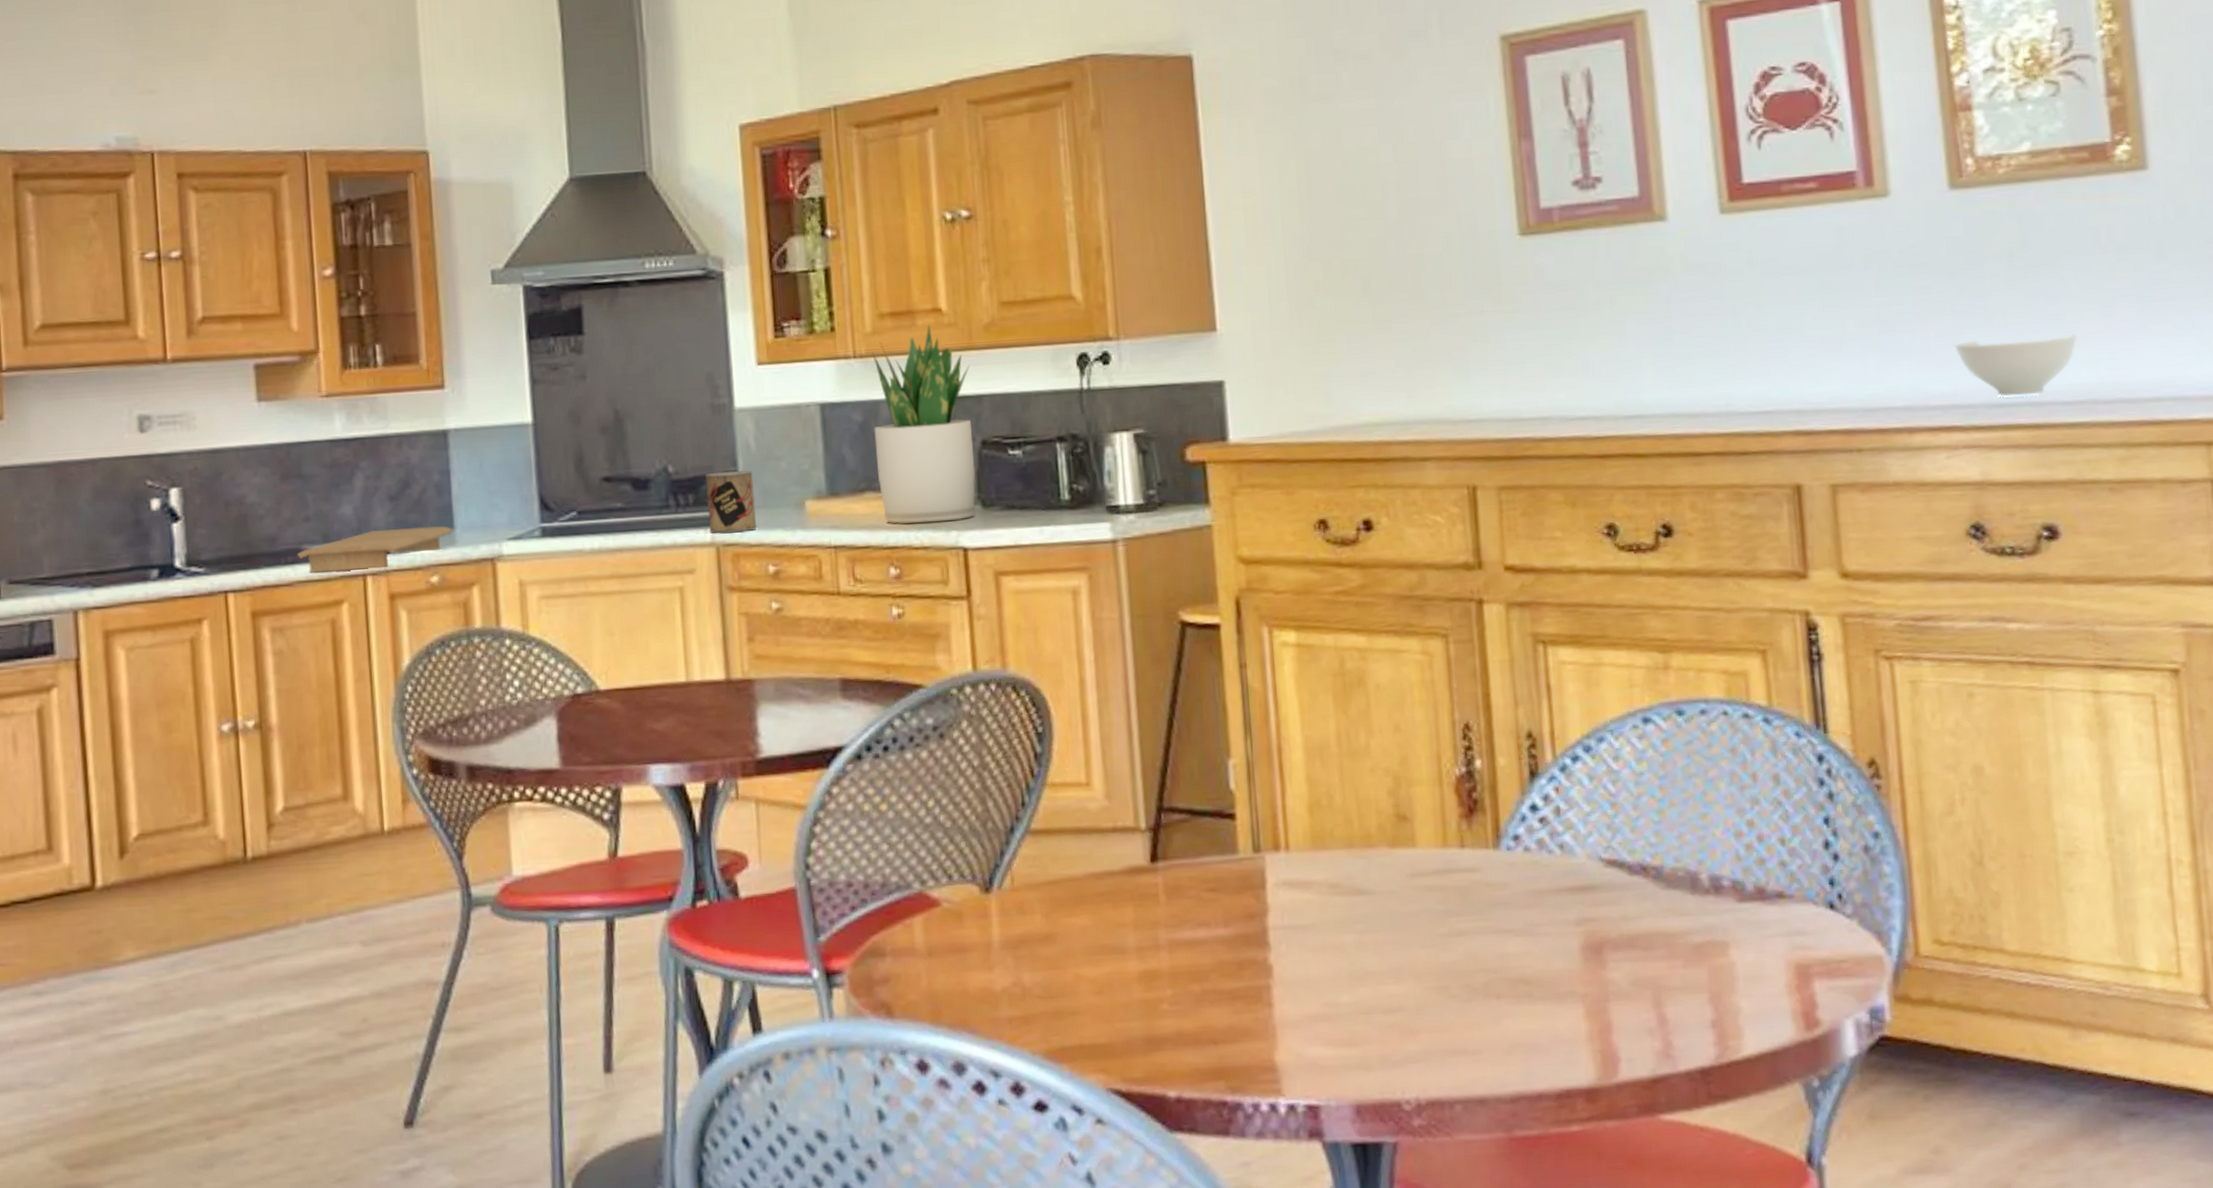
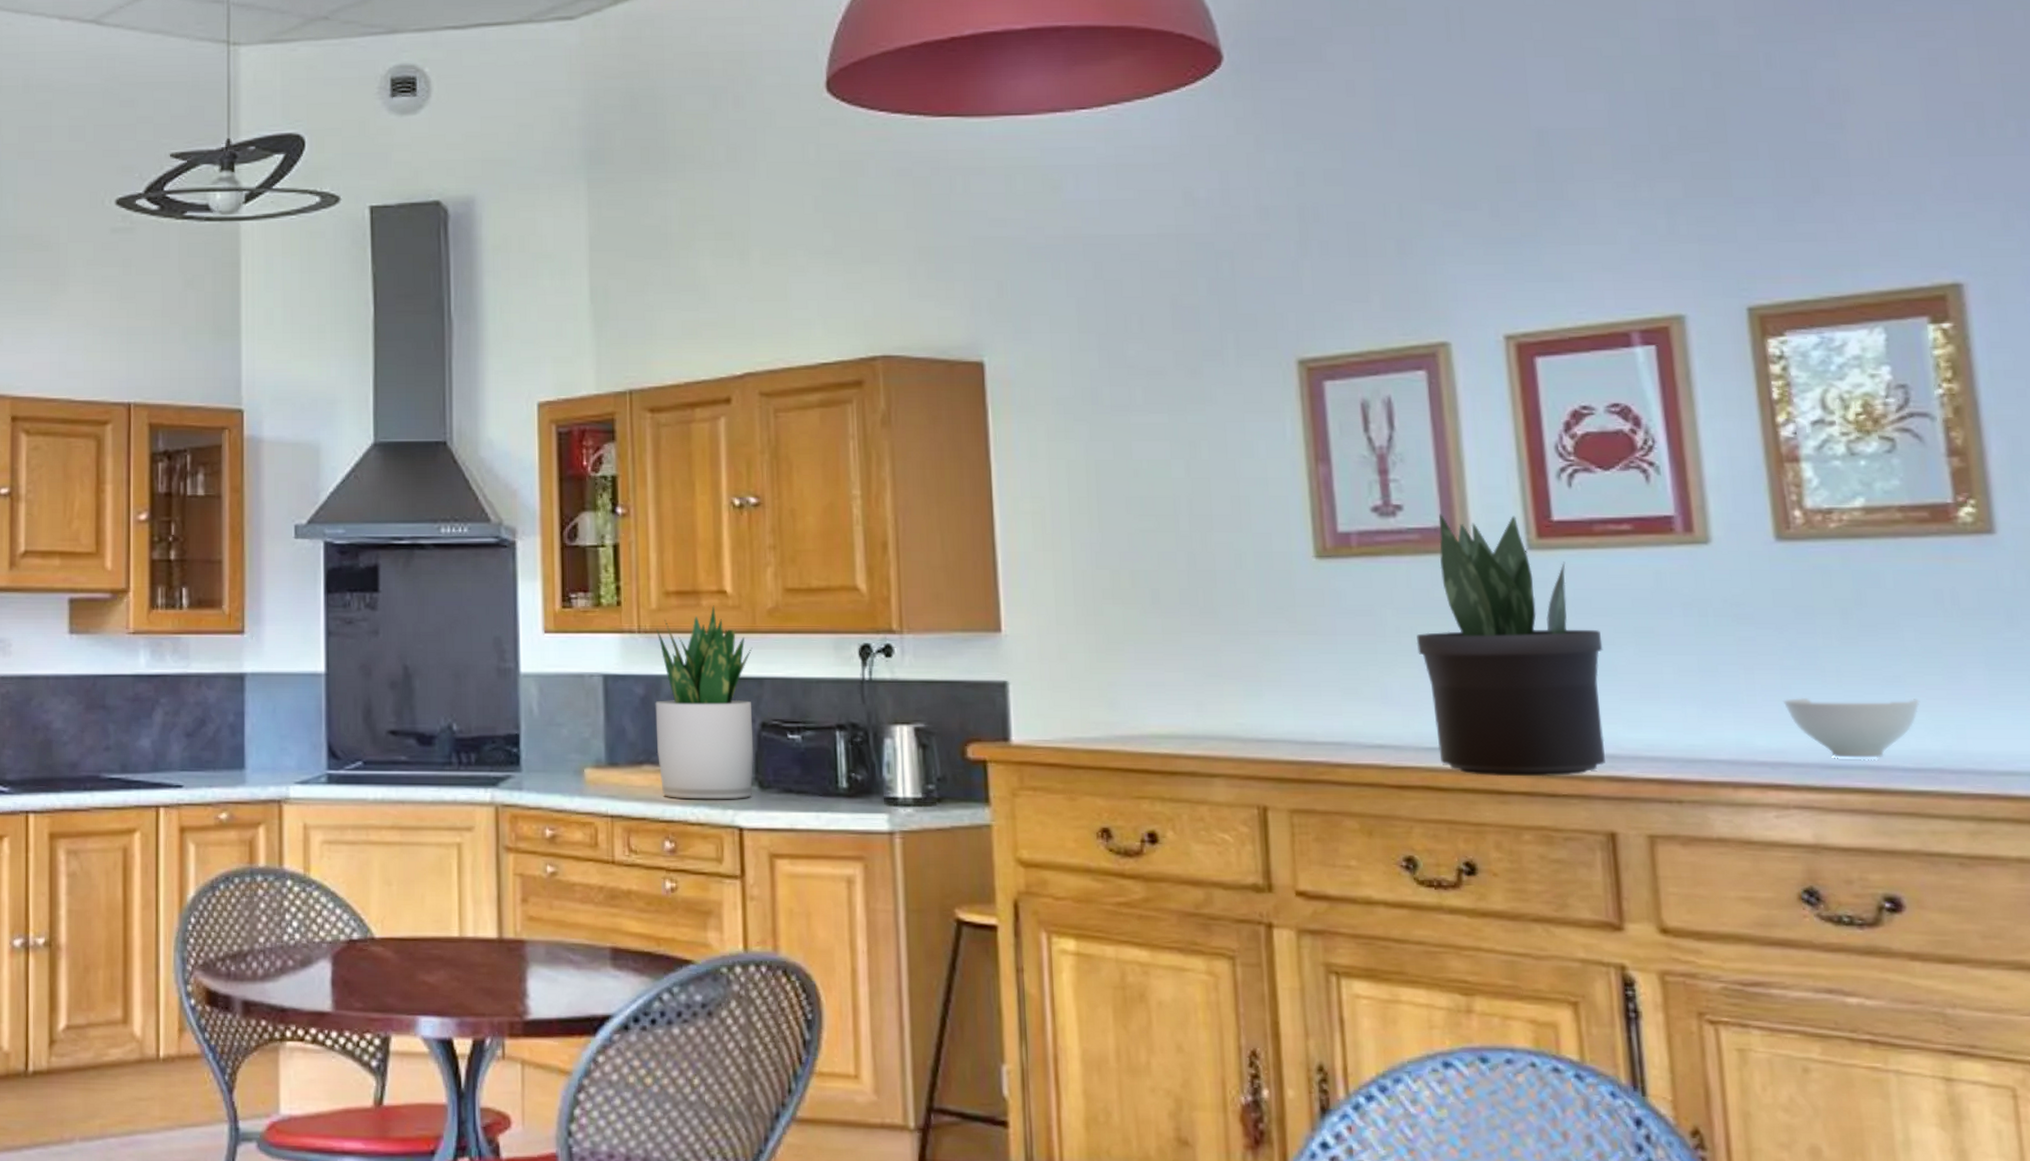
cutting board: present [297,525,454,573] -> none [95,764,245,802]
tin can: present [704,470,757,533] -> none [487,733,536,793]
planter: none [1615,181,1792,439] -> present [1416,514,1605,777]

